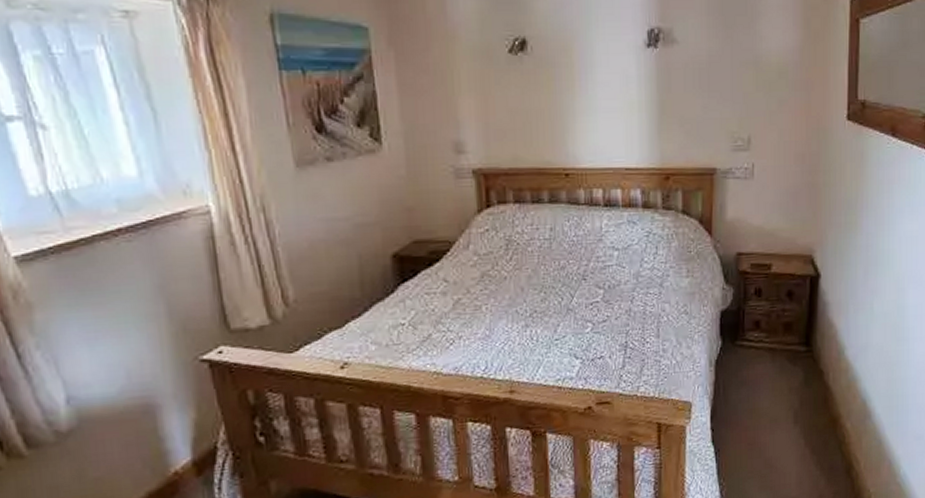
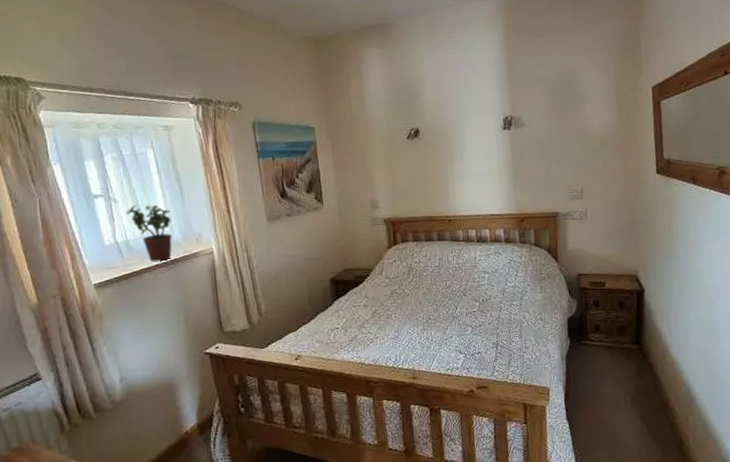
potted plant: none [62,134,143,225] -> present [126,204,172,262]

